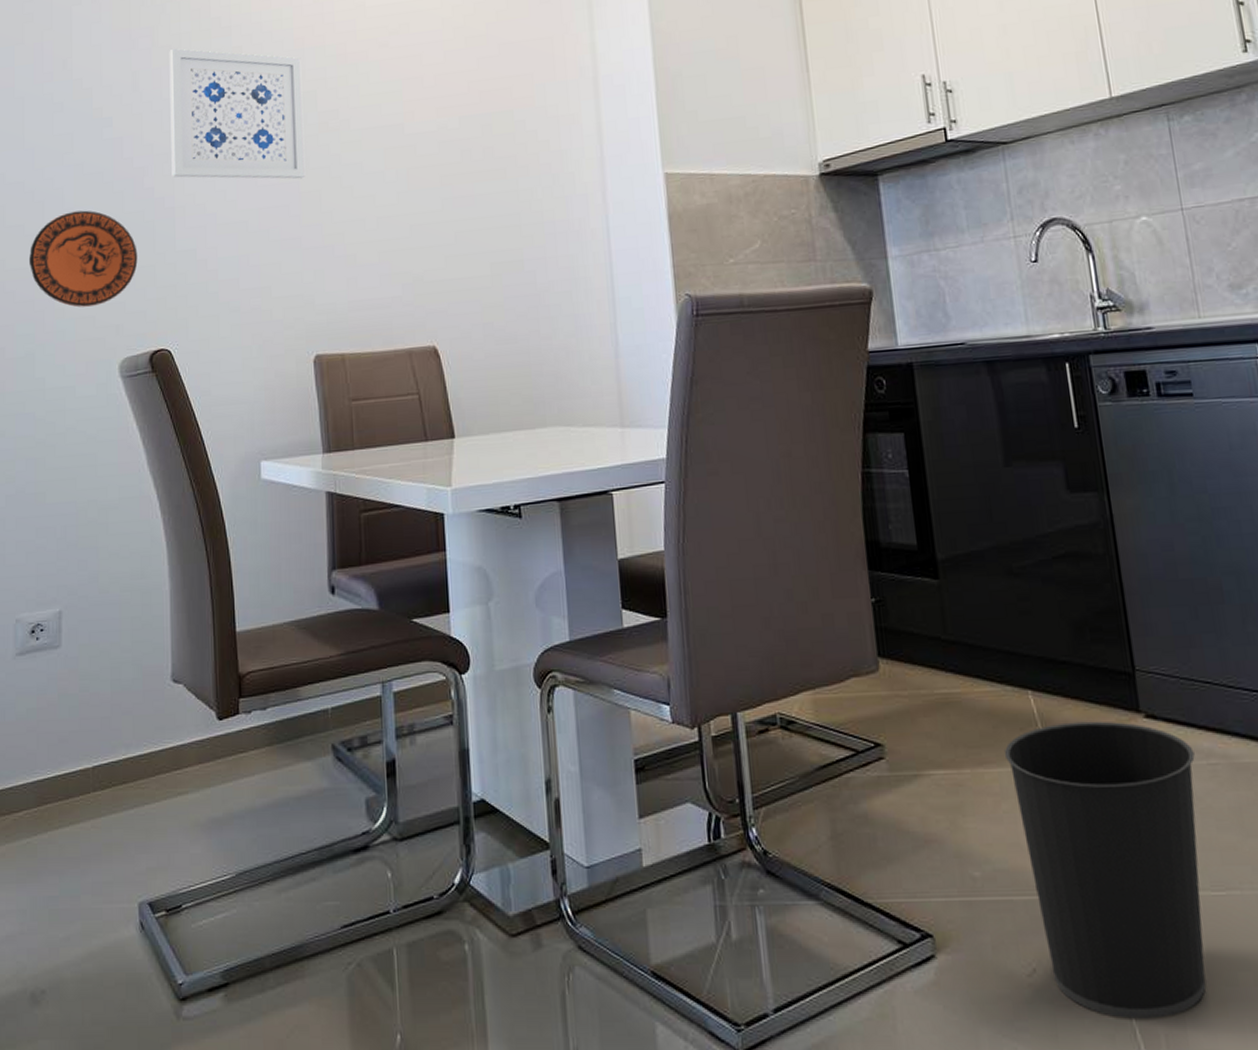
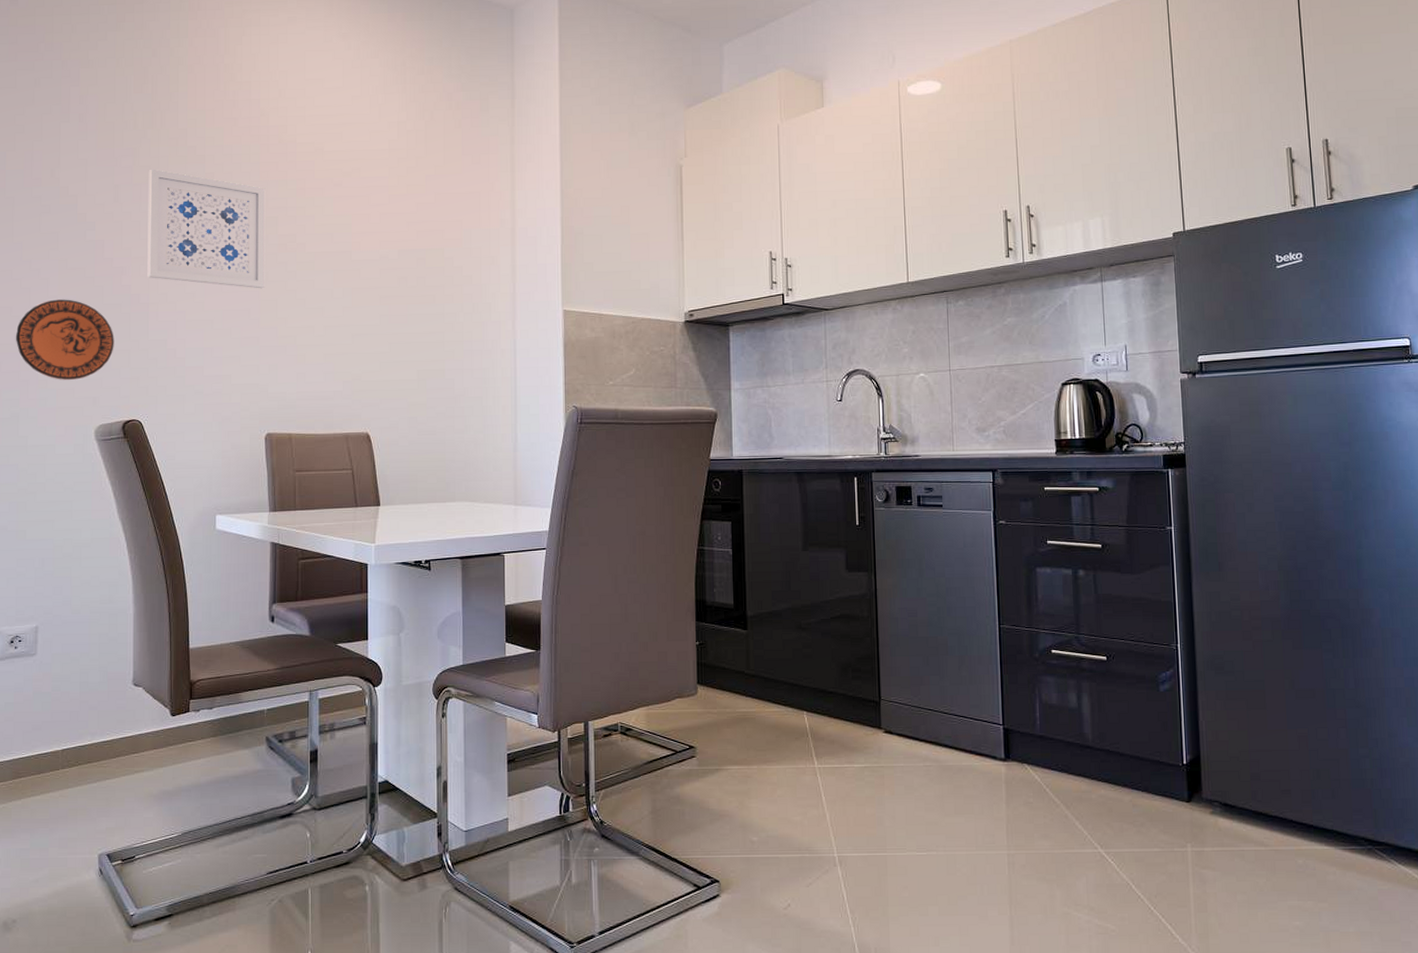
wastebasket: present [1004,721,1206,1019] -> none [782,734,916,937]

